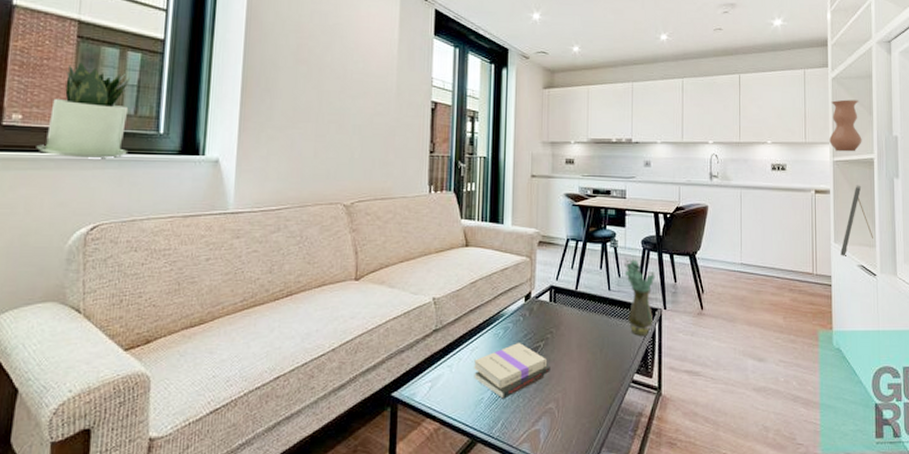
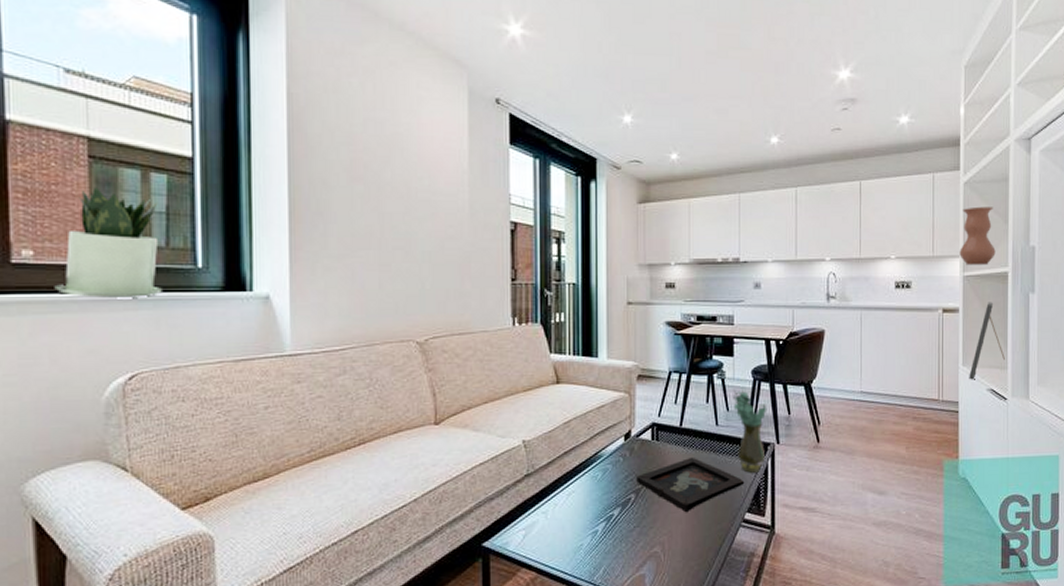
books: present [474,342,550,399] -> none [571,484,654,545]
decorative tray: none [535,318,634,370] -> present [636,457,745,512]

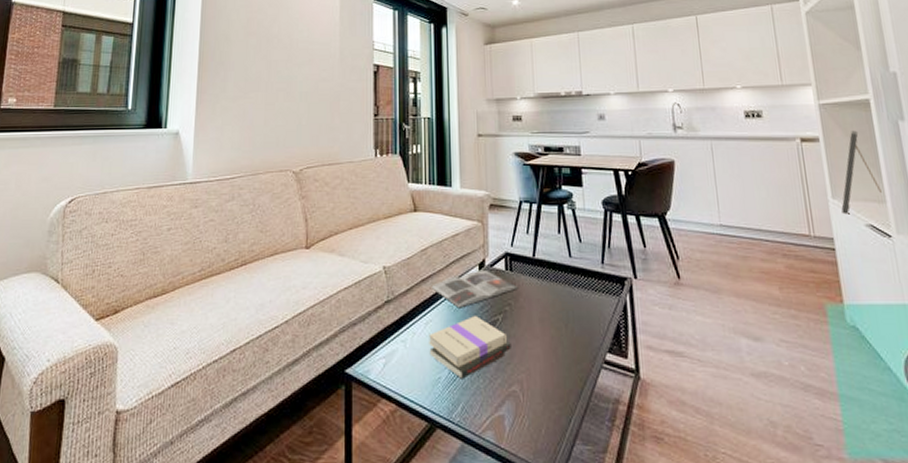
planter: present [54,187,164,298] -> none [26,48,105,135]
books: none [571,484,654,545] -> present [429,315,511,379]
magazine: none [574,441,663,479] -> present [431,271,518,308]
decorative tray: present [636,457,745,512] -> none [492,289,603,348]
vase: present [733,390,767,473] -> none [584,221,623,309]
vase: present [959,206,996,266] -> none [808,34,852,94]

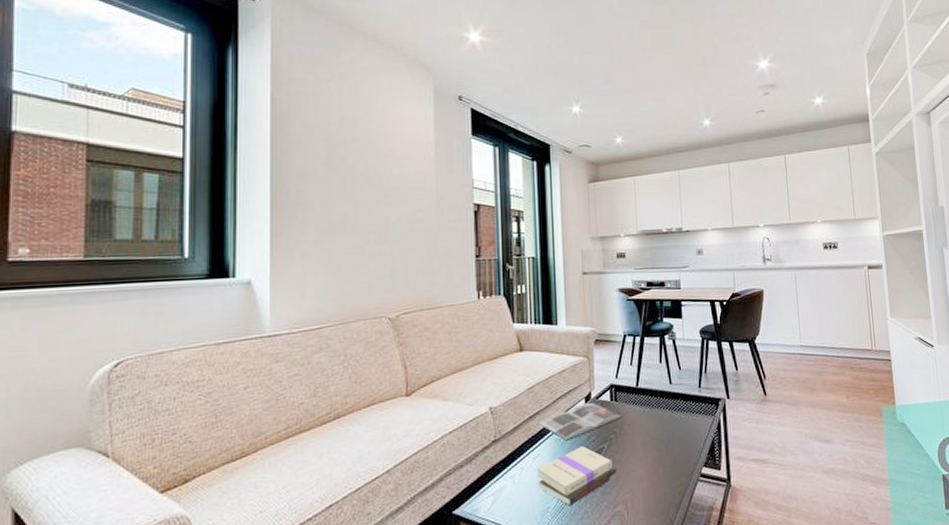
picture frame: present [841,130,882,215] -> none [897,257,928,330]

